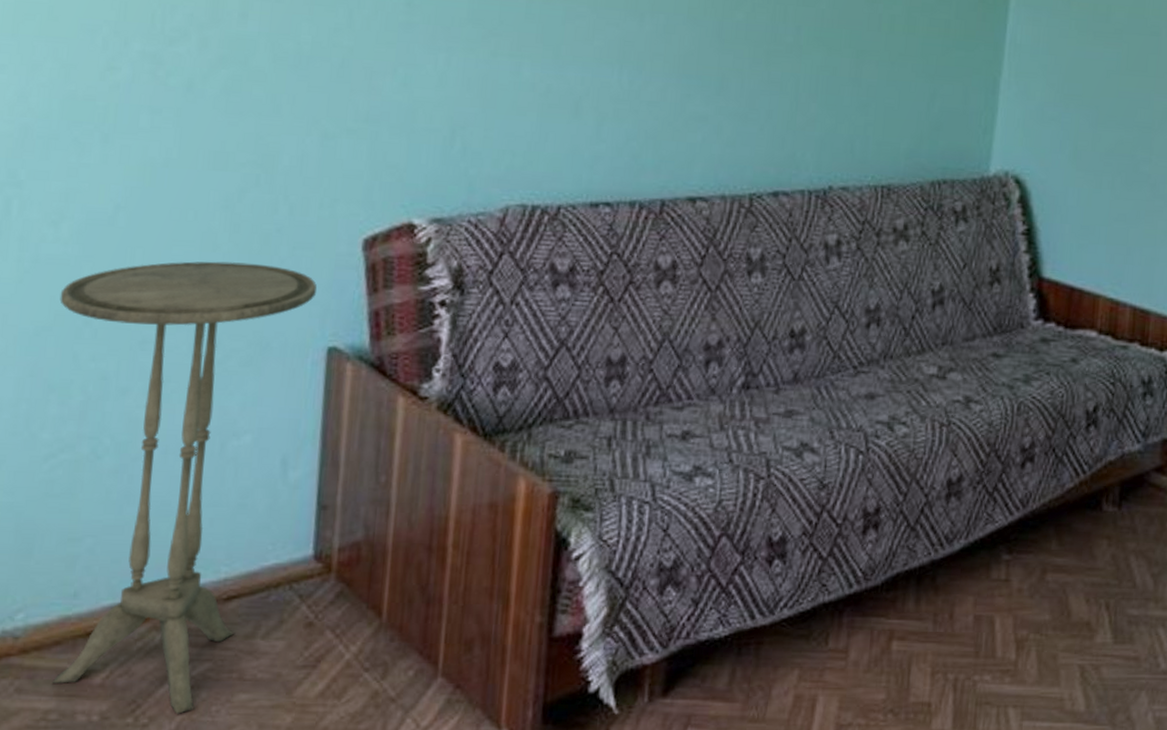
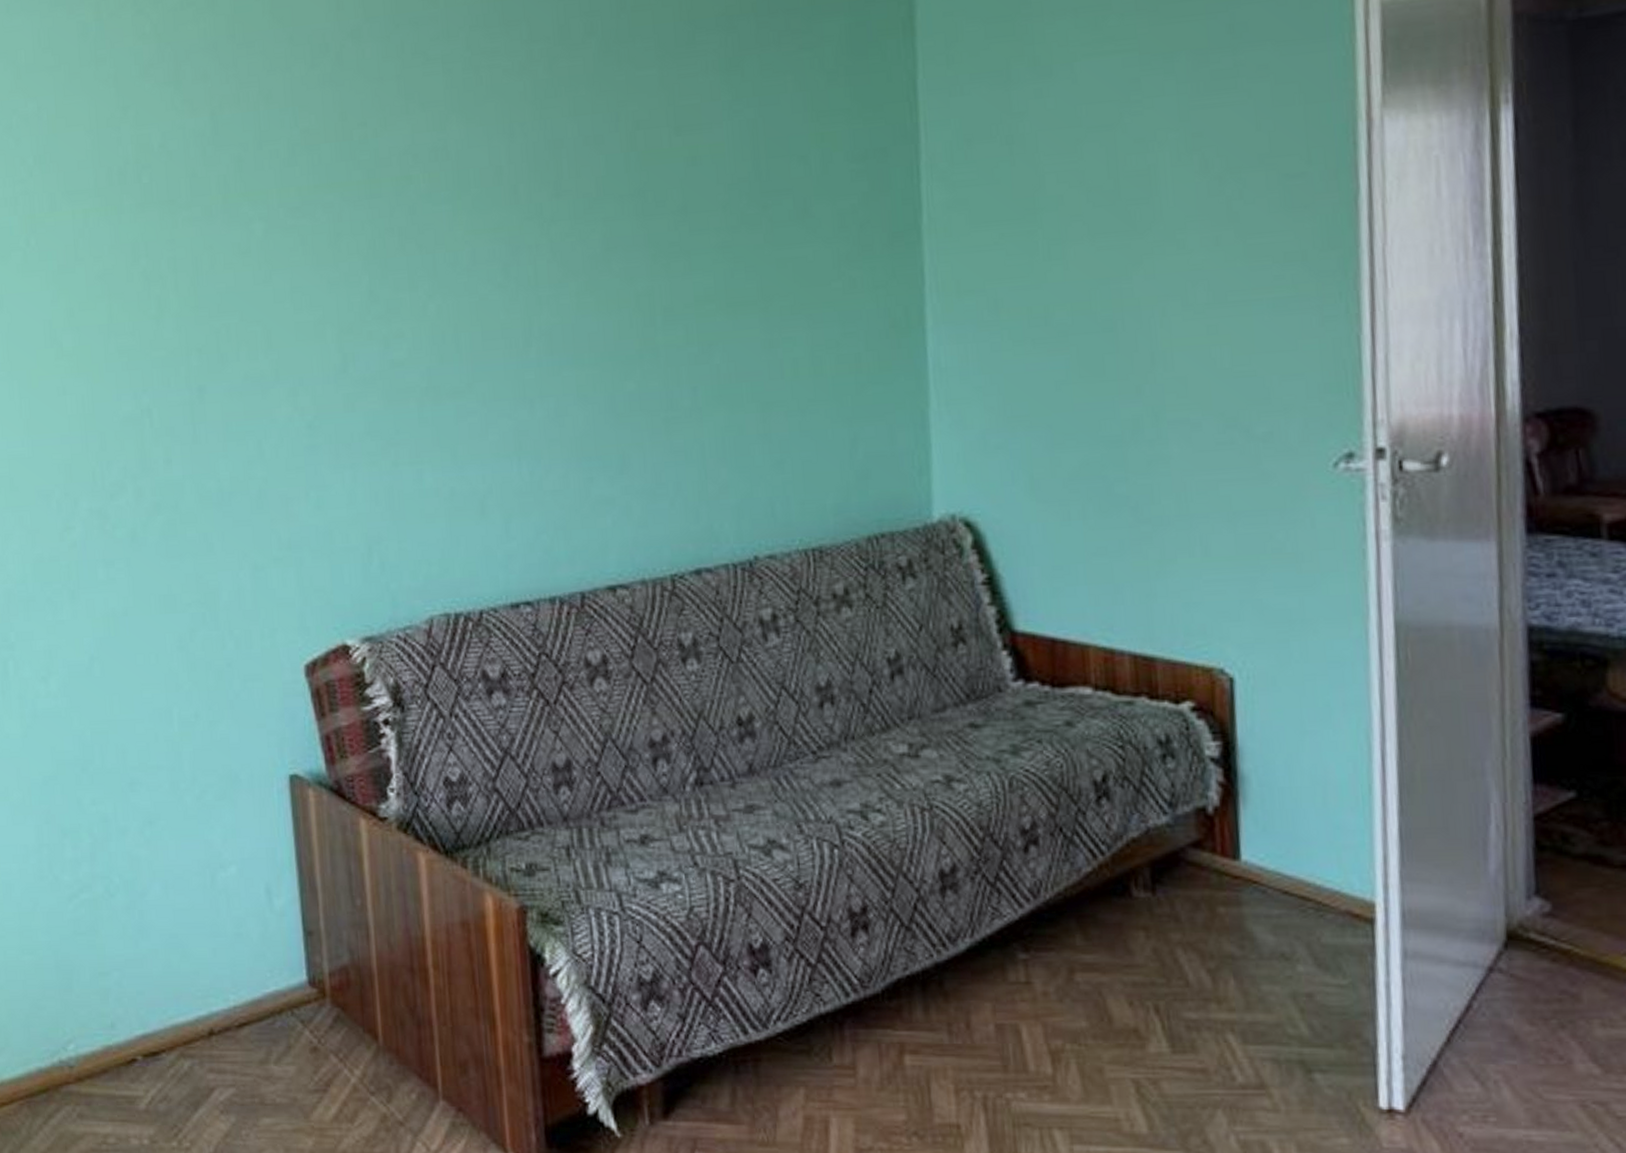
side table: present [51,261,317,714] -> none [58,699,271,1138]

